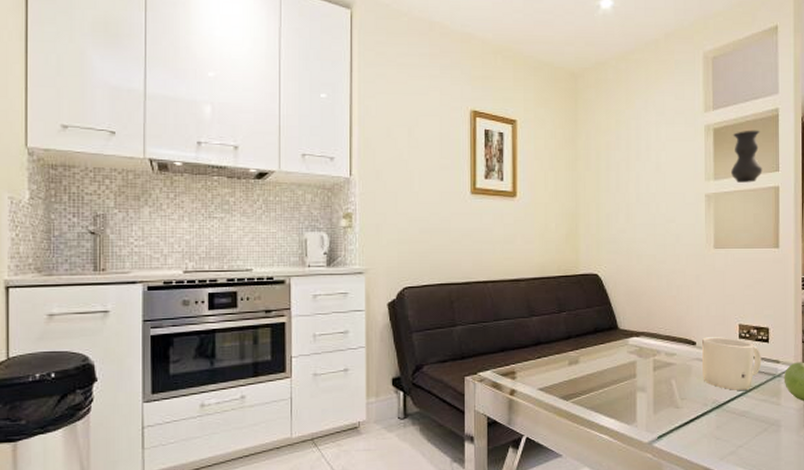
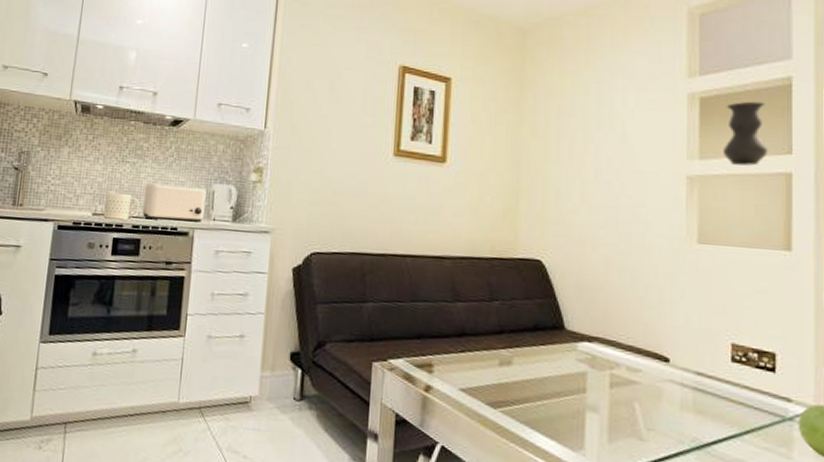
mug: none [195,248,233,275] -> present [103,192,140,220]
toaster: none [235,237,299,273] -> present [142,184,207,224]
mug: present [702,337,762,390] -> none [678,354,765,432]

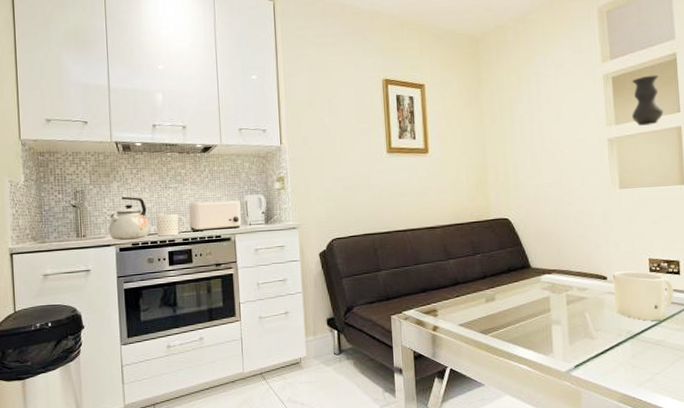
kettle: none [48,165,98,218] -> present [108,196,151,240]
mug: none [678,354,765,432] -> present [613,271,674,321]

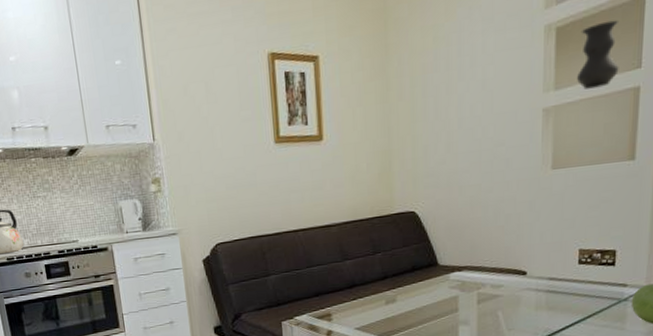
mug: present [156,213,187,237] -> none [28,224,61,250]
toaster: present [188,200,242,233] -> none [59,207,118,244]
mug: present [613,271,674,321] -> none [533,264,605,318]

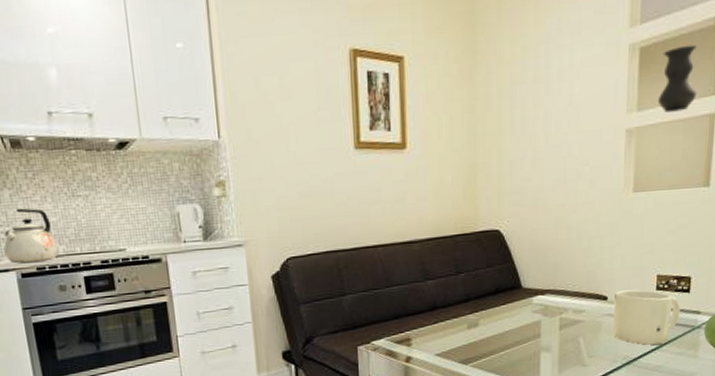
mug: none [533,264,605,318] -> present [613,289,681,345]

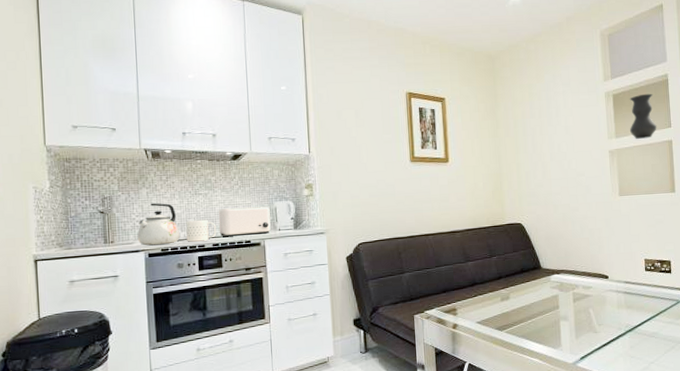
mug: none [64,229,105,259] -> present [186,219,217,242]
toaster: none [104,211,174,253] -> present [218,206,271,238]
mug: present [613,289,681,345] -> none [614,270,666,315]

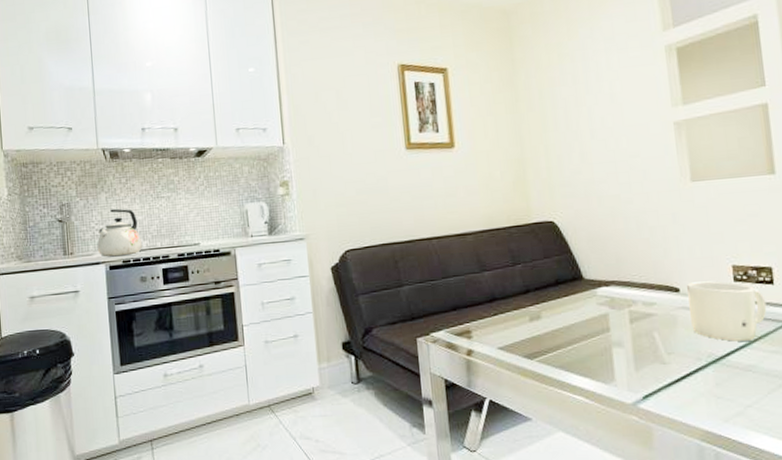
mug: present [186,219,217,242] -> none [148,226,182,252]
toaster: present [218,206,271,238] -> none [182,209,242,247]
mug: none [614,270,666,315] -> present [687,281,767,342]
vase: present [629,93,657,139] -> none [701,42,744,105]

